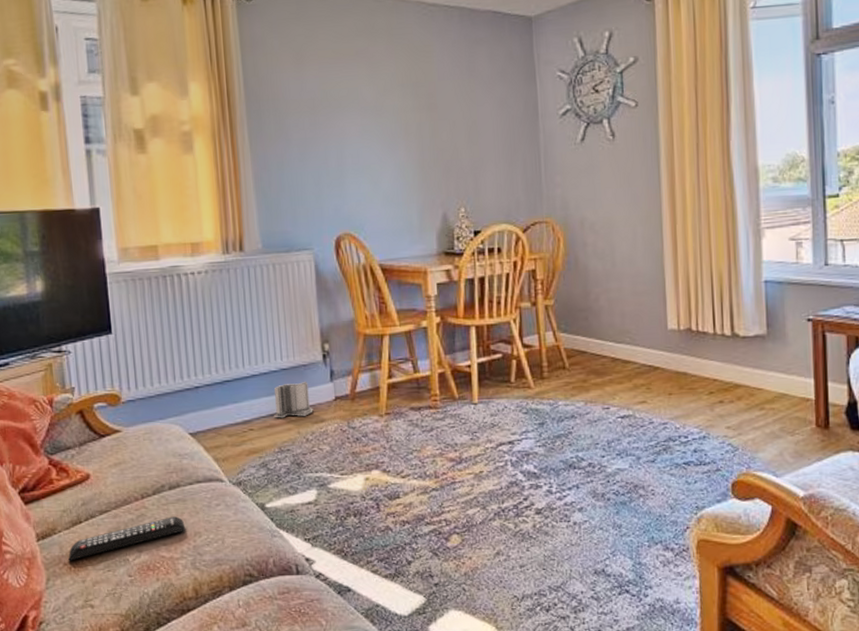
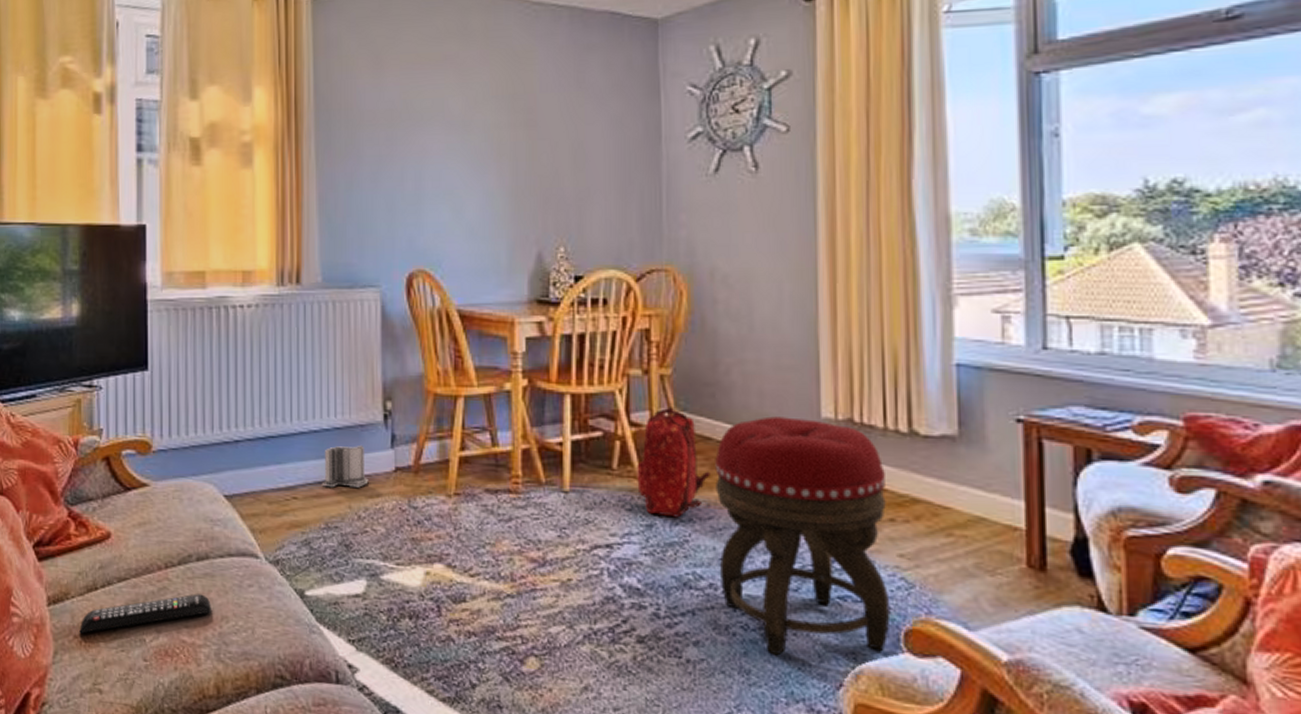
backpack: none [530,330,587,416] -> present [637,407,710,518]
footstool: none [589,331,722,512] -> present [715,416,891,656]

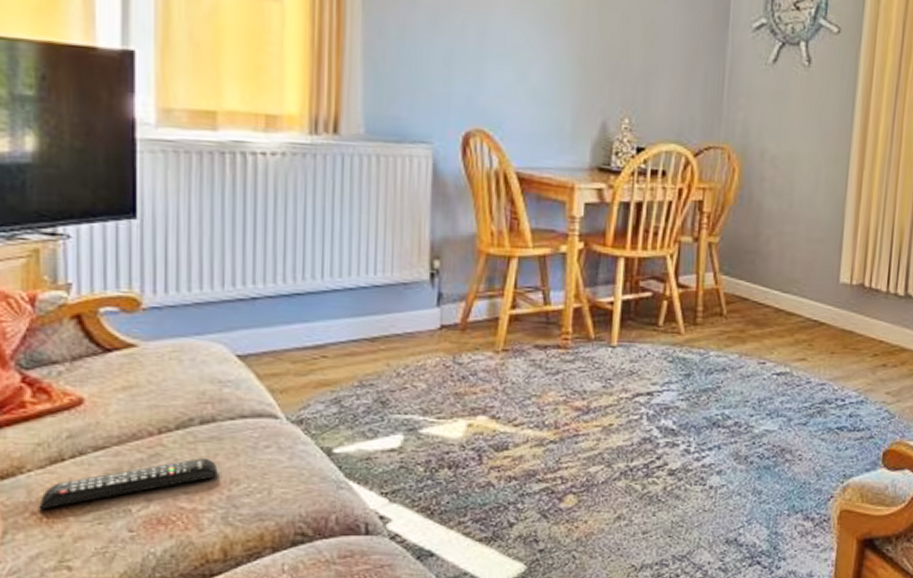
architectural model: present [321,446,369,489] -> none [356,304,410,347]
backpack: present [637,407,710,518] -> none [679,271,745,368]
footstool: present [715,416,891,656] -> none [744,281,884,478]

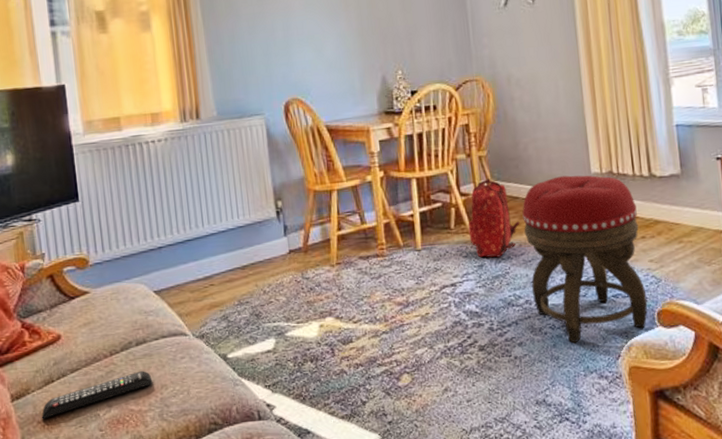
backpack: none [679,271,745,368] -> present [468,178,520,258]
footstool: none [744,281,884,478] -> present [522,175,648,344]

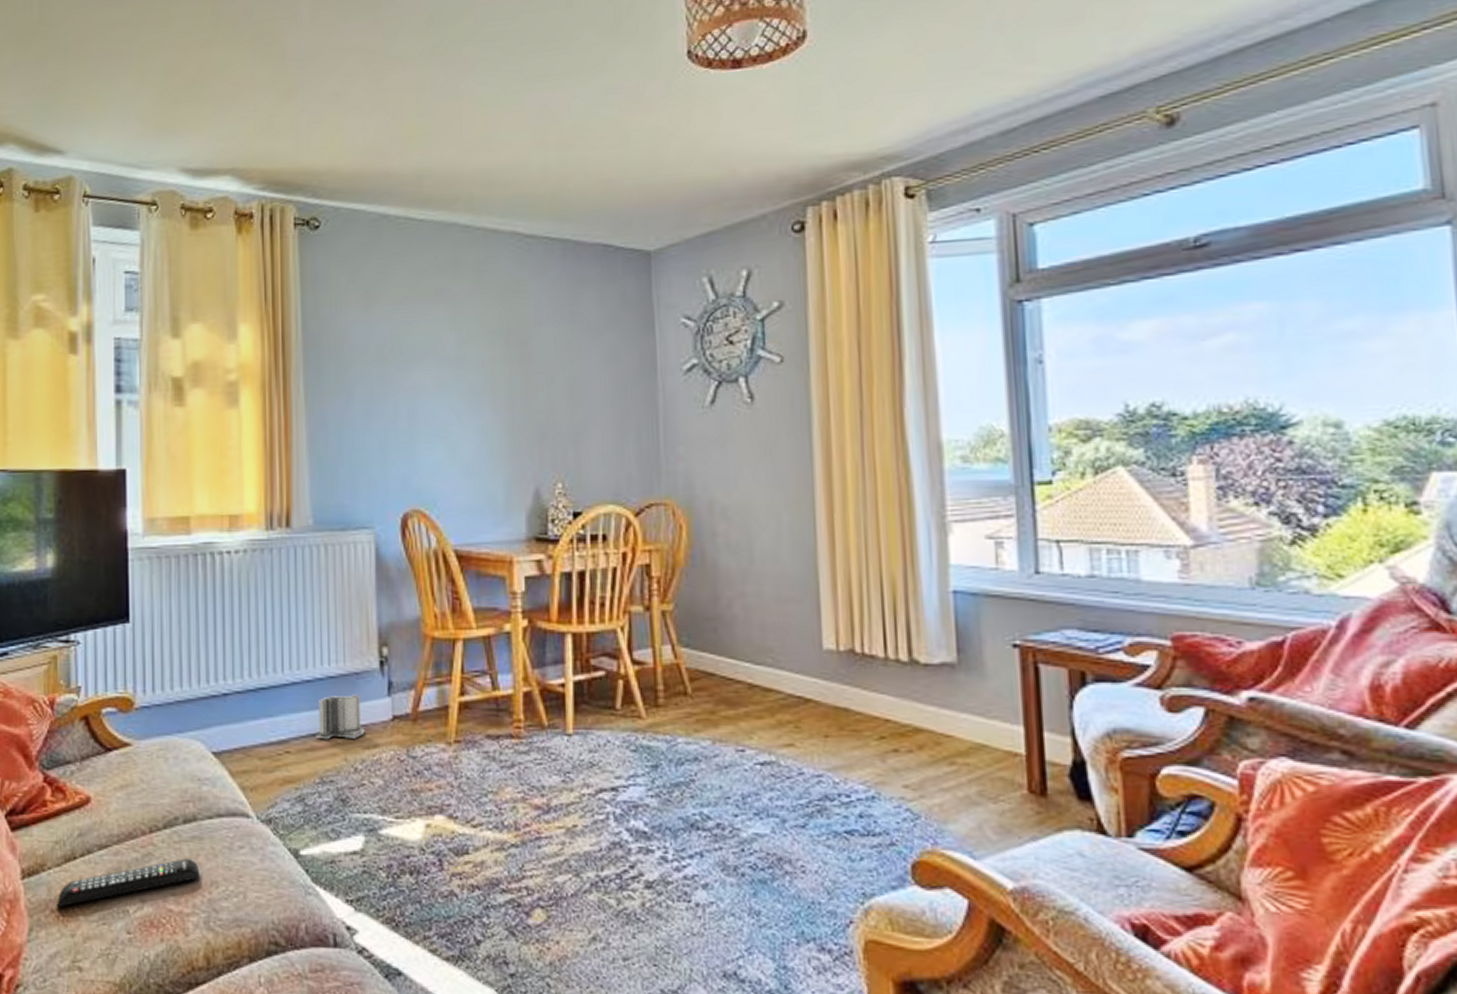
architectural model: none [232,237,269,273] -> present [315,695,365,740]
backpack: present [468,178,520,258] -> none [640,643,715,757]
footstool: present [522,175,648,344] -> none [719,650,898,895]

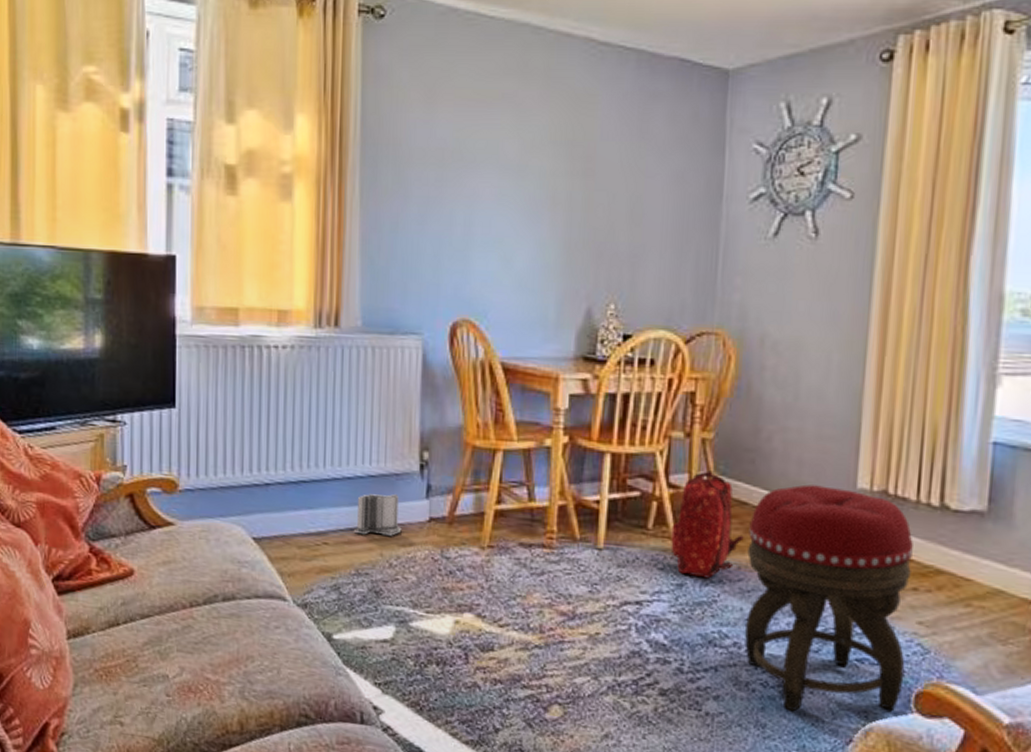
remote control: present [57,858,201,908] -> none [100,633,238,668]
backpack: none [640,643,715,757] -> present [671,470,744,579]
footstool: none [719,650,898,895] -> present [745,484,913,712]

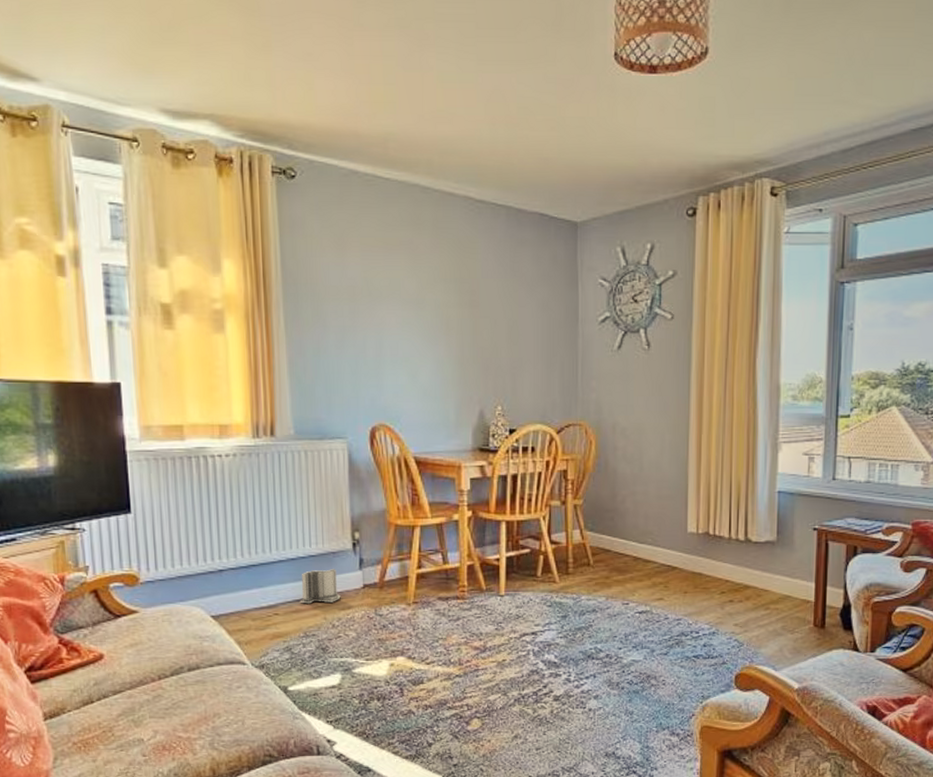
backpack: present [671,470,744,579] -> none [555,528,609,609]
footstool: present [745,484,913,712] -> none [612,533,728,700]

